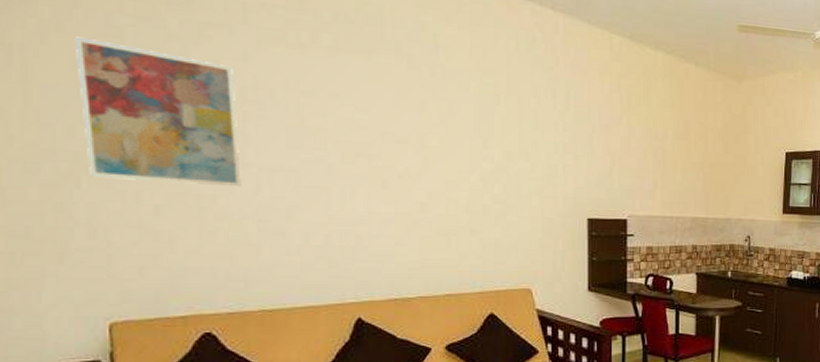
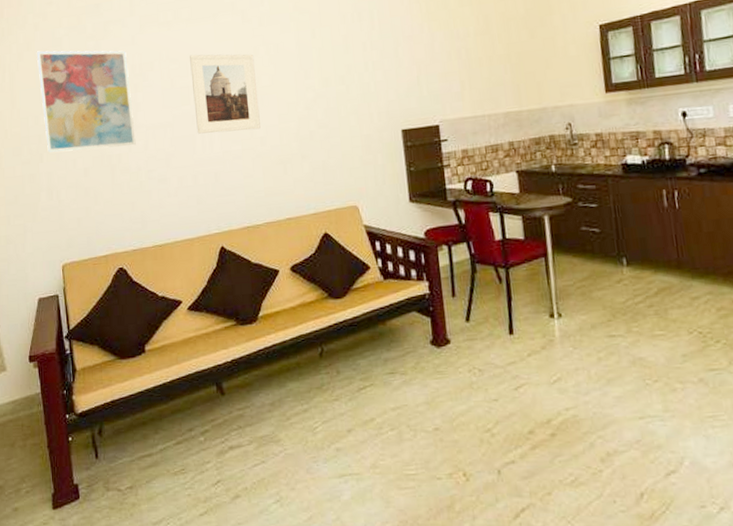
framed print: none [331,91,422,193] -> present [190,54,261,134]

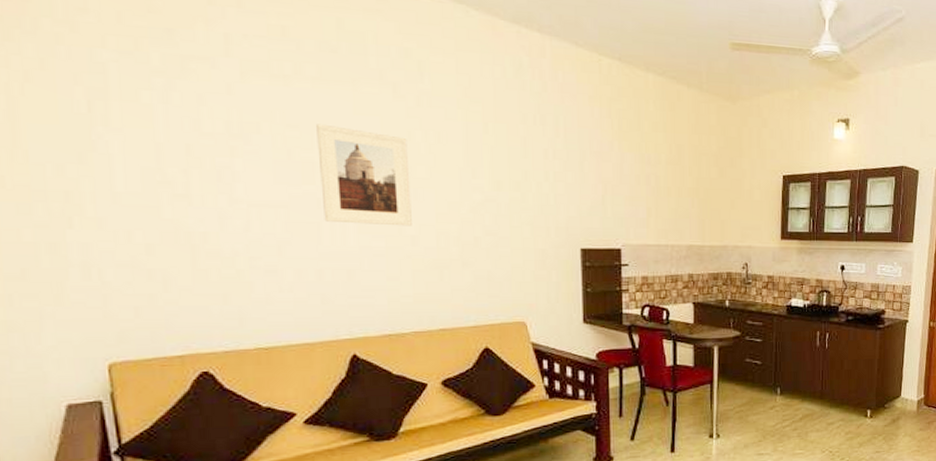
wall art: present [37,50,136,153] -> none [60,74,231,224]

